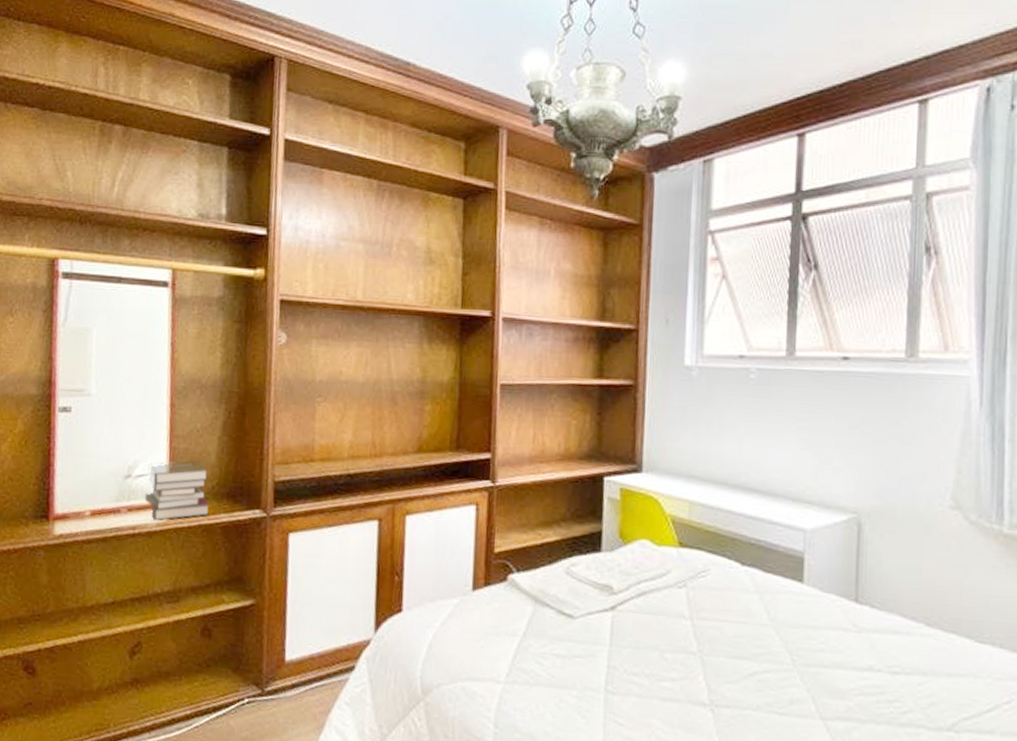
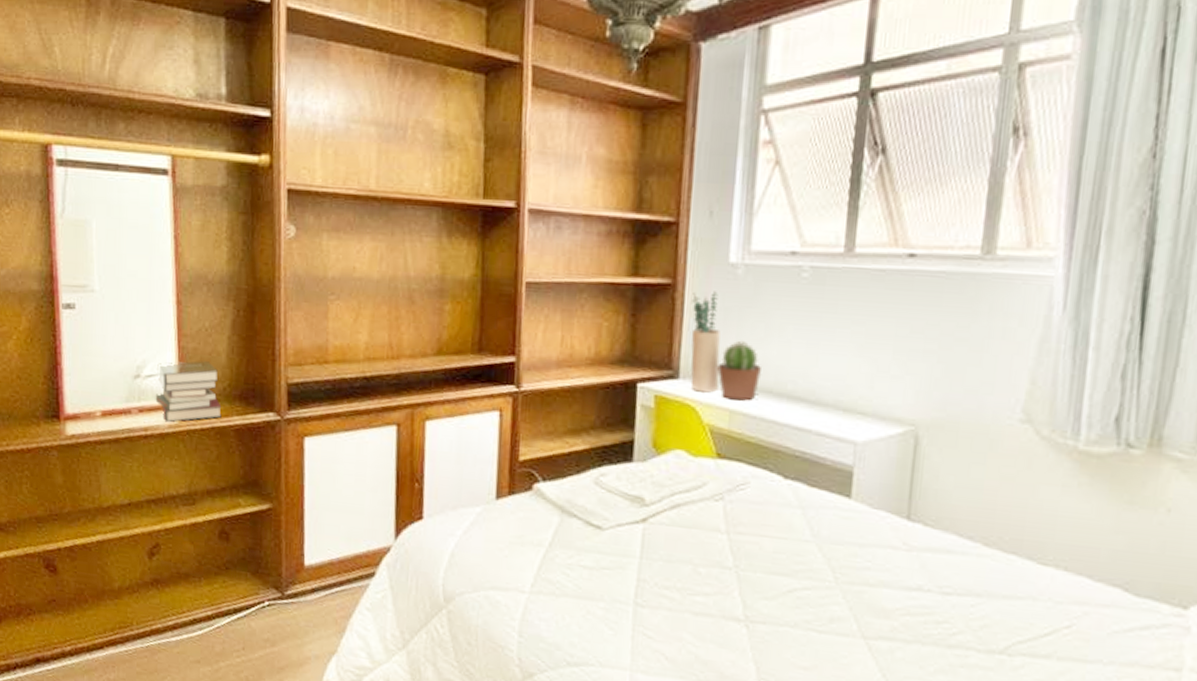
vase: none [652,391,679,485] -> present [690,291,721,393]
potted cactus: none [677,436,717,492] -> present [717,340,761,401]

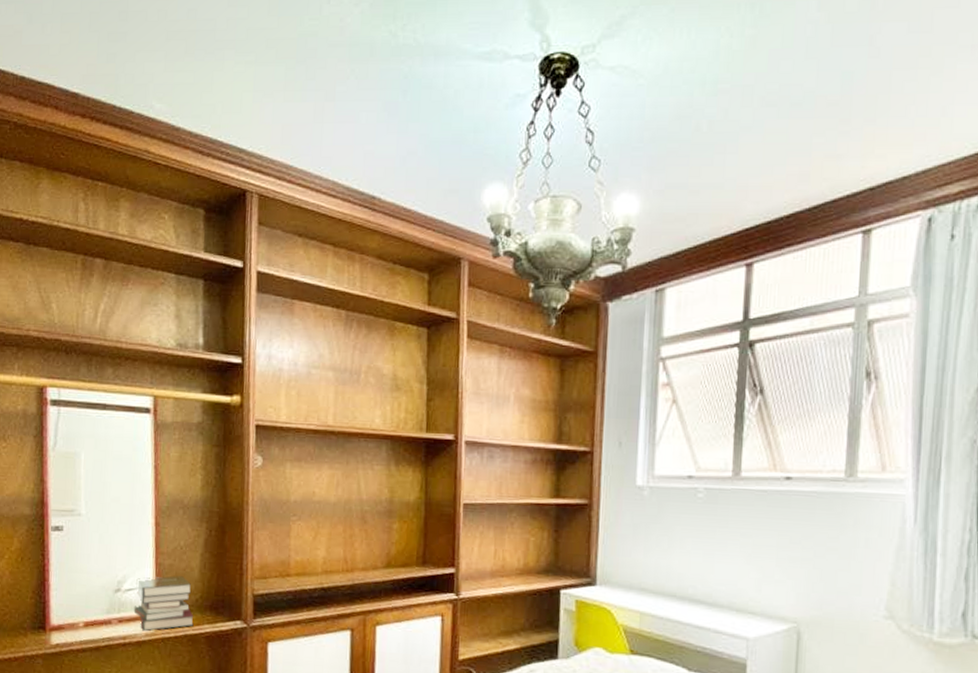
vase: present [690,291,721,393] -> none [606,510,631,598]
potted cactus: present [717,340,761,401] -> none [629,551,666,604]

